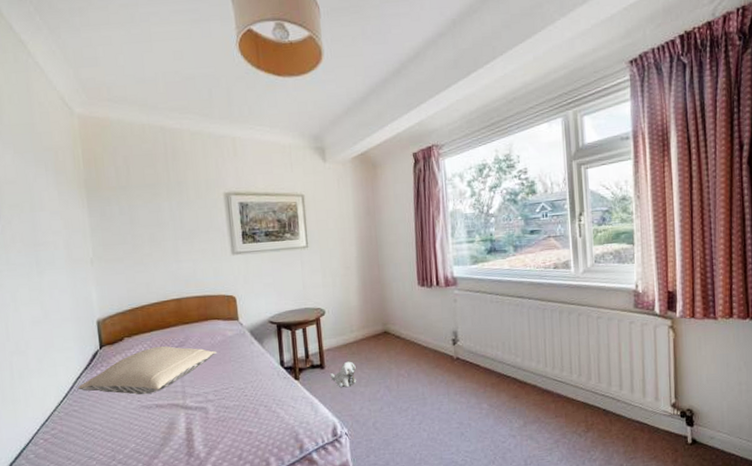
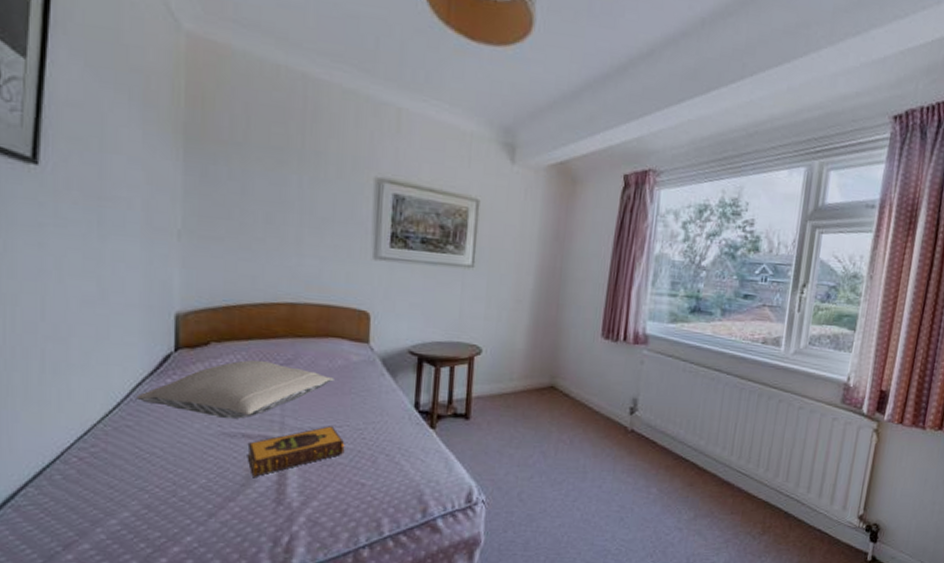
hardback book: none [161,389,233,437] -> present [247,426,345,477]
plush toy: present [329,361,357,388] -> none [474,415,509,447]

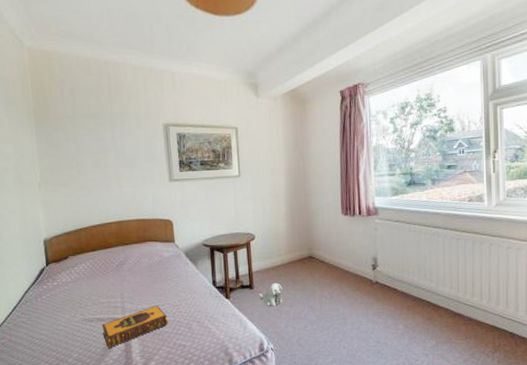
pillow: present [137,359,334,419] -> none [26,264,154,309]
plush toy: none [474,415,509,447] -> present [258,282,283,307]

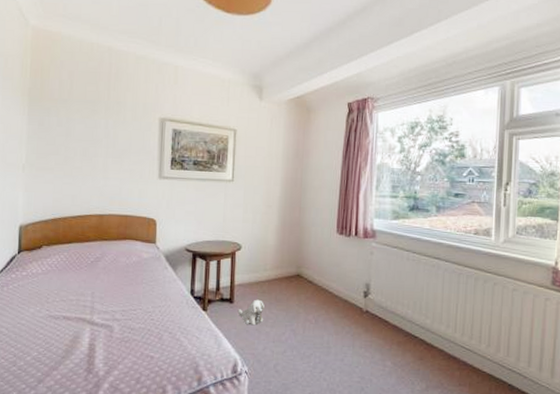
hardback book: present [102,305,168,348] -> none [66,309,138,351]

